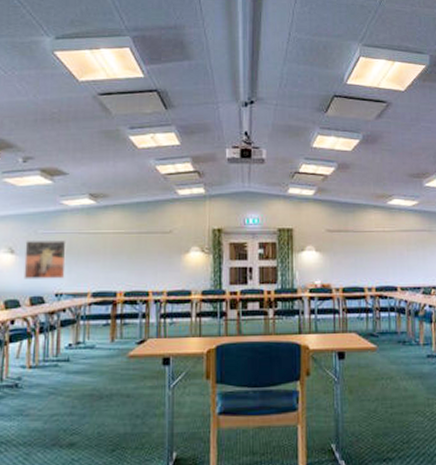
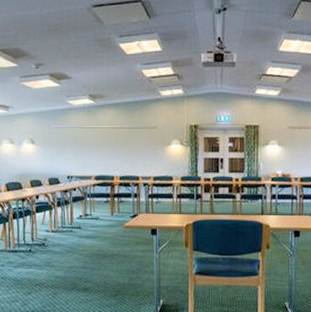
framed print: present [23,241,66,279] -> none [42,134,74,165]

